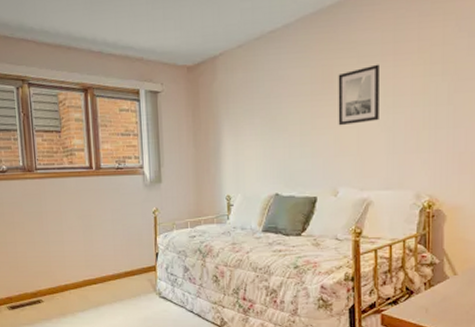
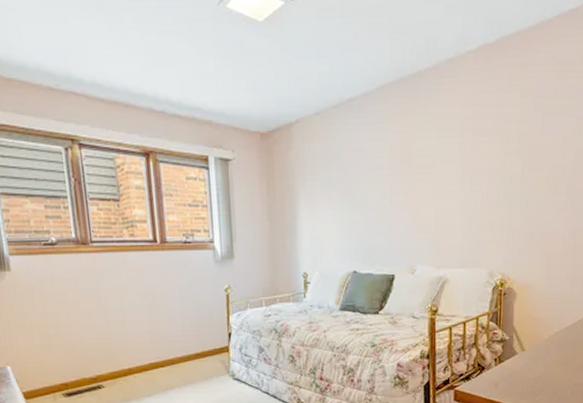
wall art: present [338,64,379,126] -> none [417,140,458,202]

